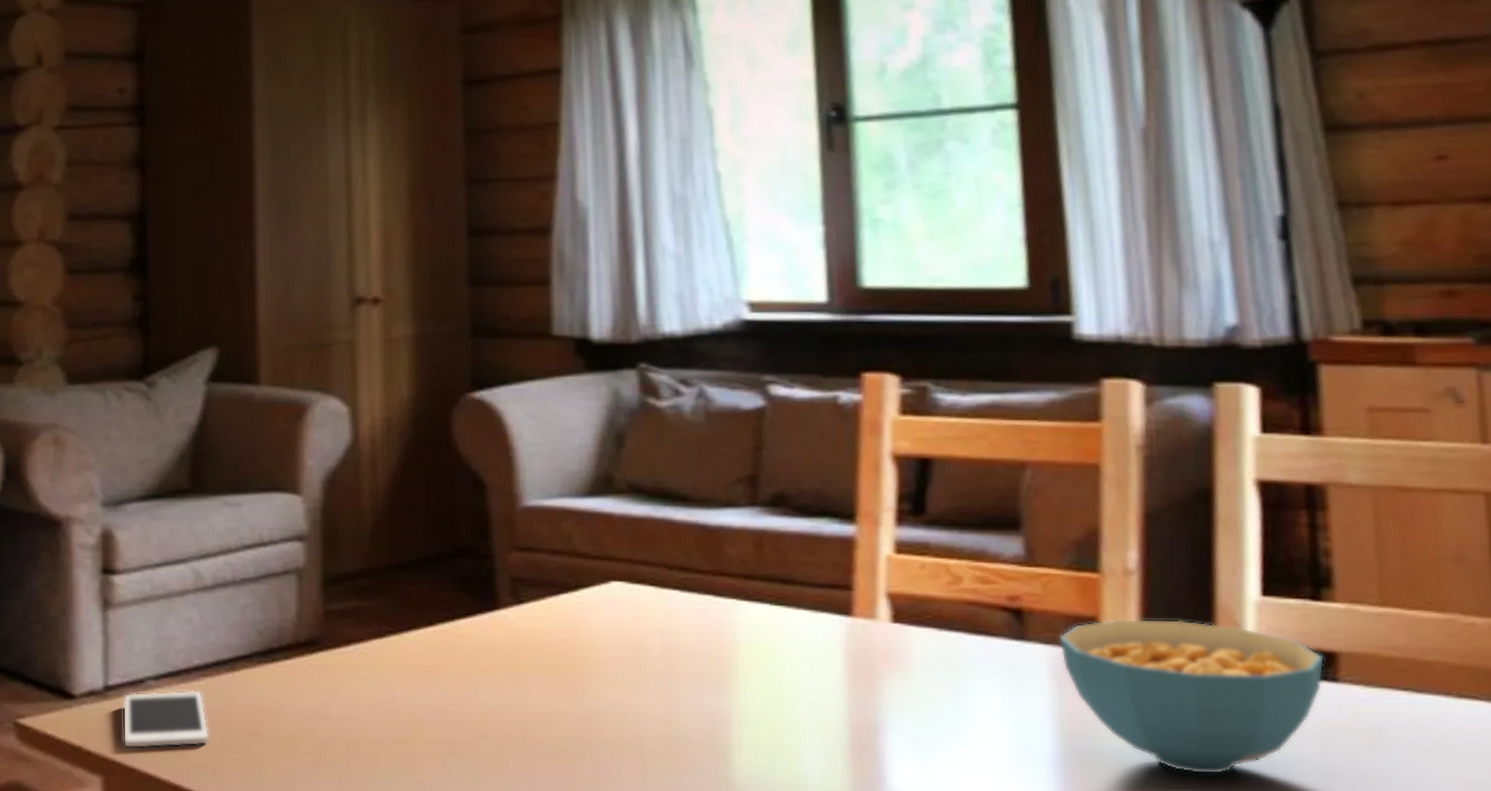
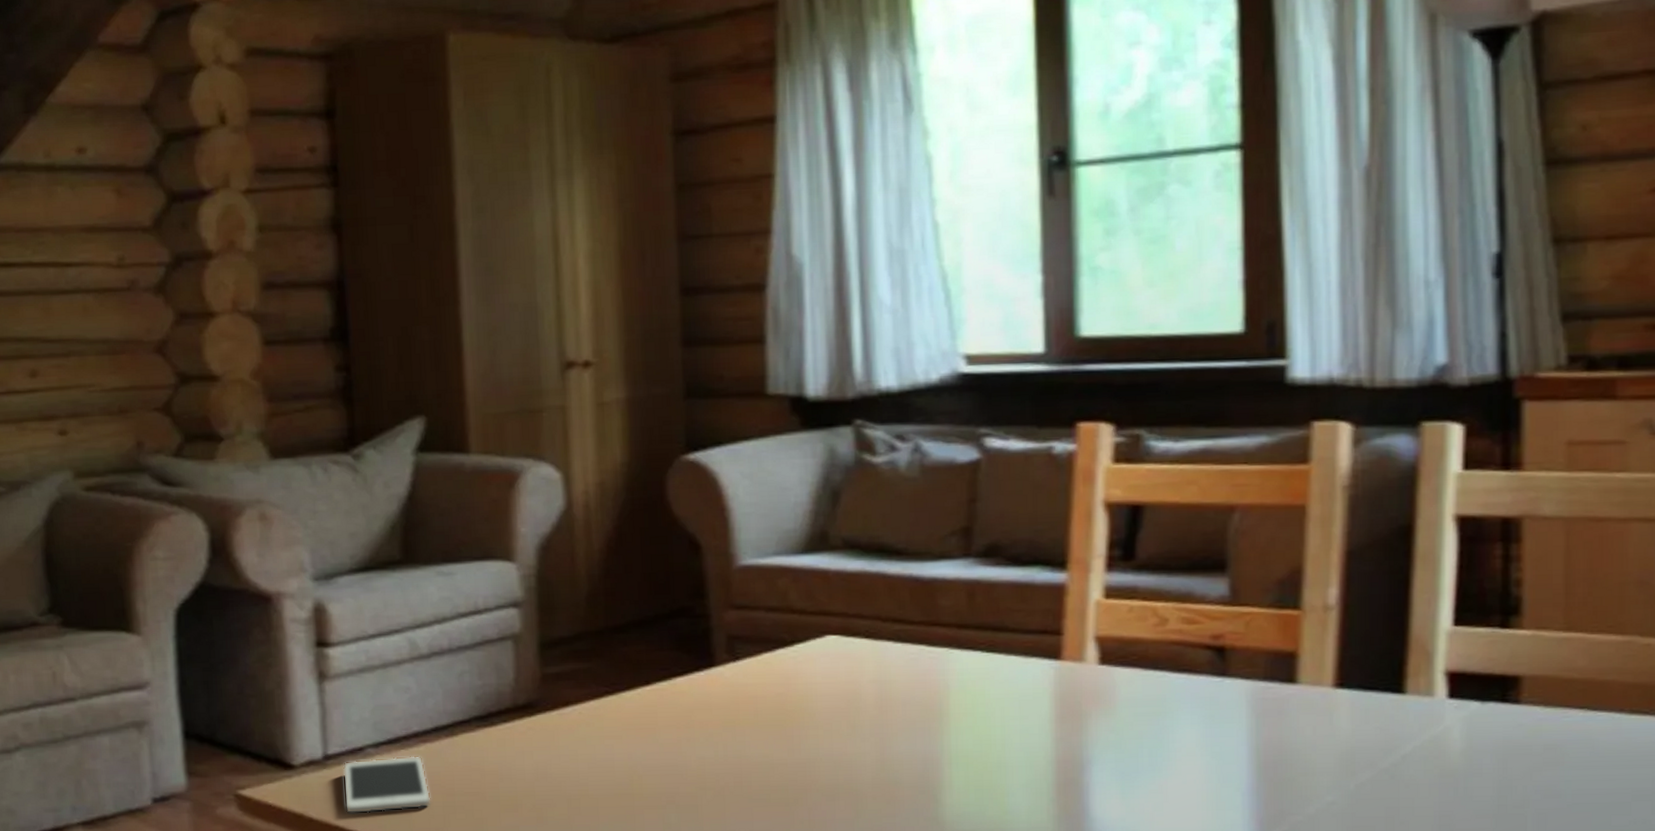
cereal bowl: present [1059,618,1325,775] -> none [1259,651,1509,794]

